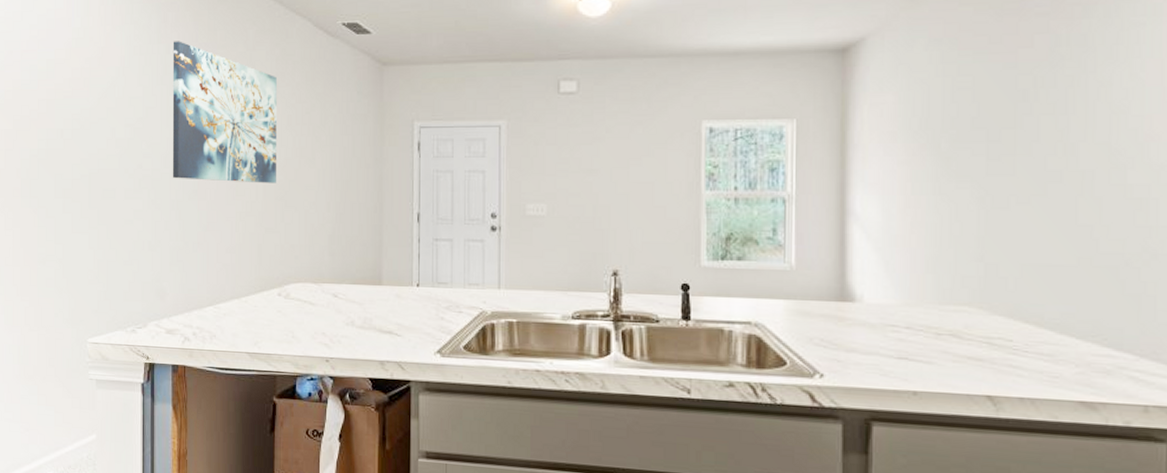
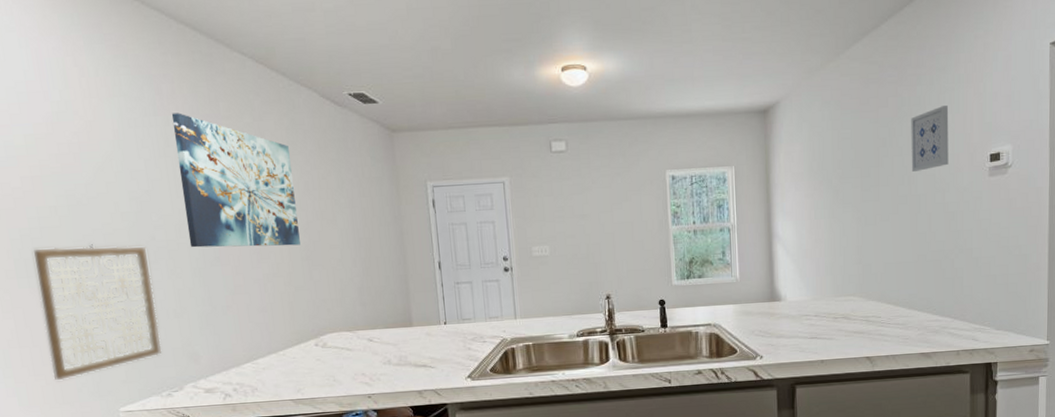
wall art: none [36,168,133,304] -> present [32,244,162,381]
wall art: none [1069,47,1136,137] -> present [911,106,949,172]

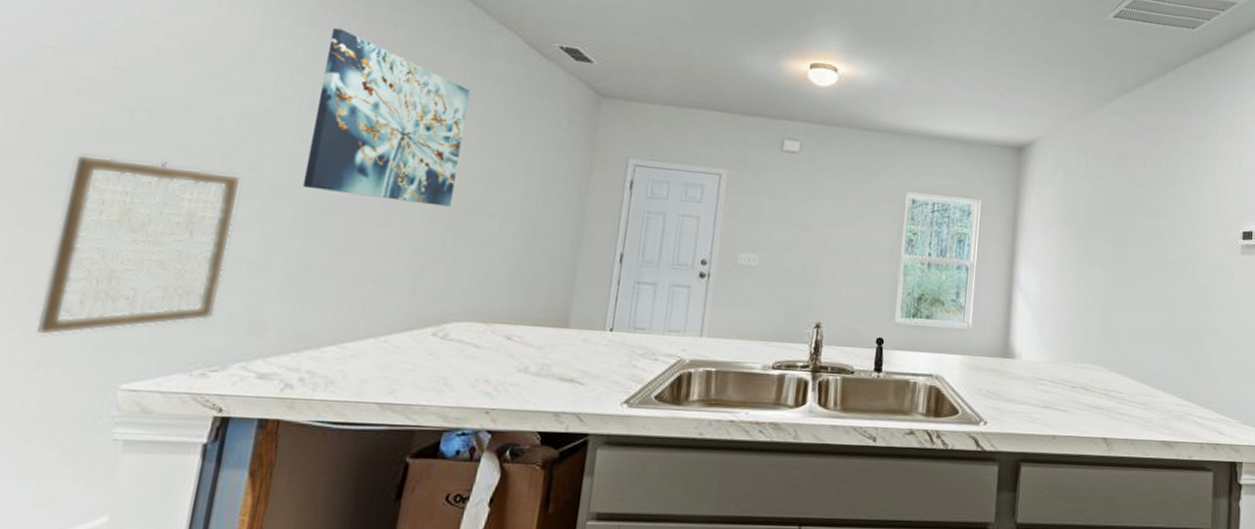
wall art: present [911,106,949,172] -> none [1164,175,1205,238]

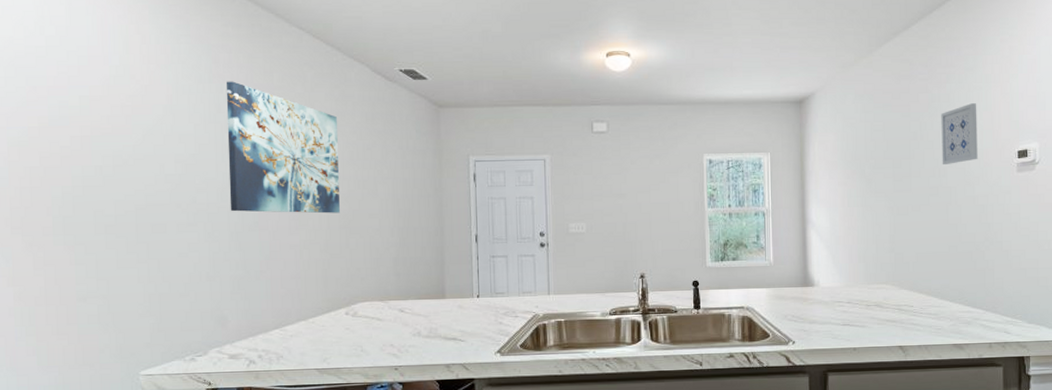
wall art: present [36,154,241,335] -> none [71,204,190,341]
wall art: none [1164,175,1205,238] -> present [941,103,978,164]

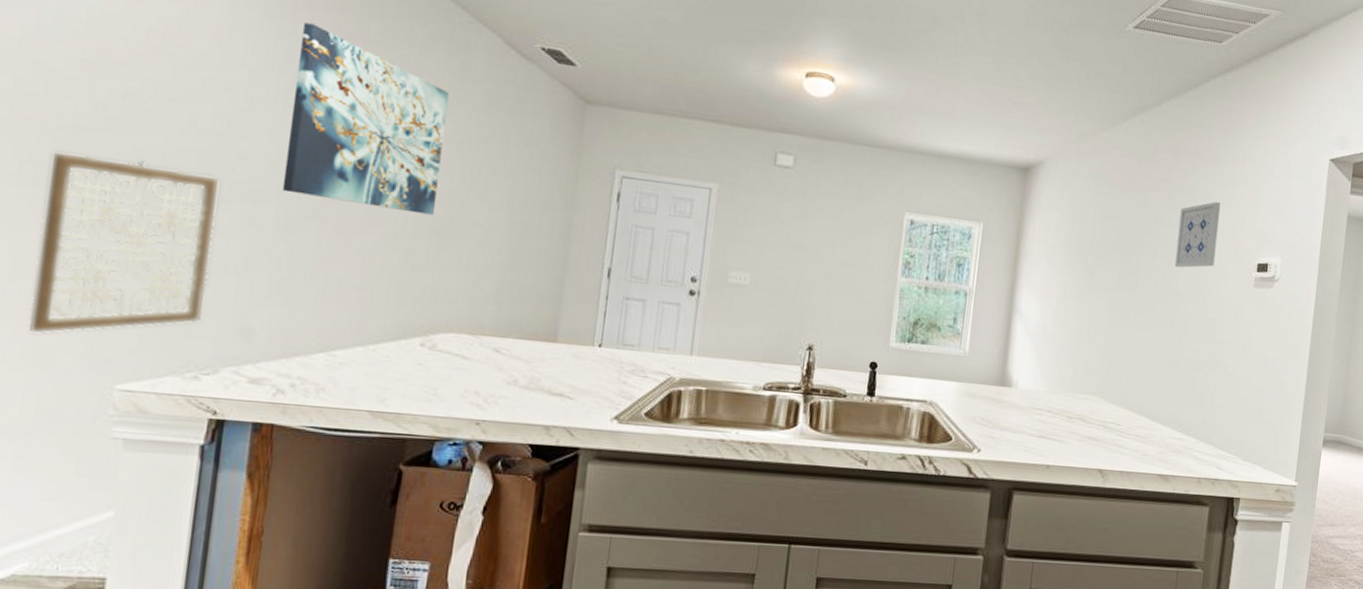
wall art: none [71,204,190,341] -> present [28,150,220,334]

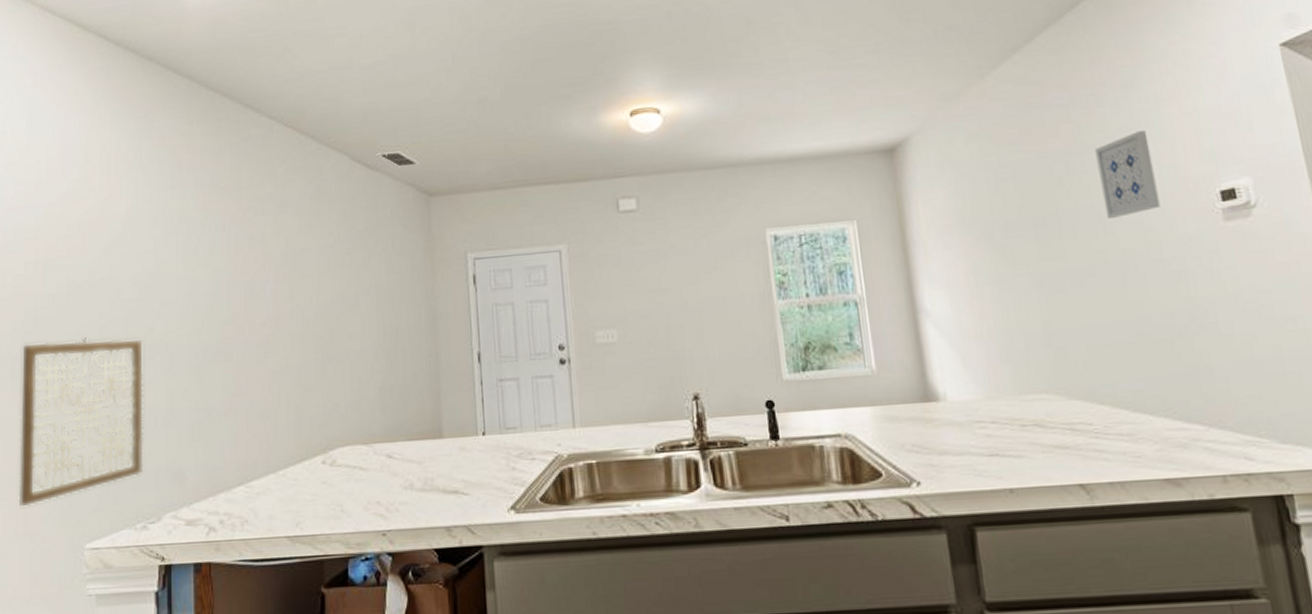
wall art: present [282,22,449,215] -> none [189,185,315,340]

